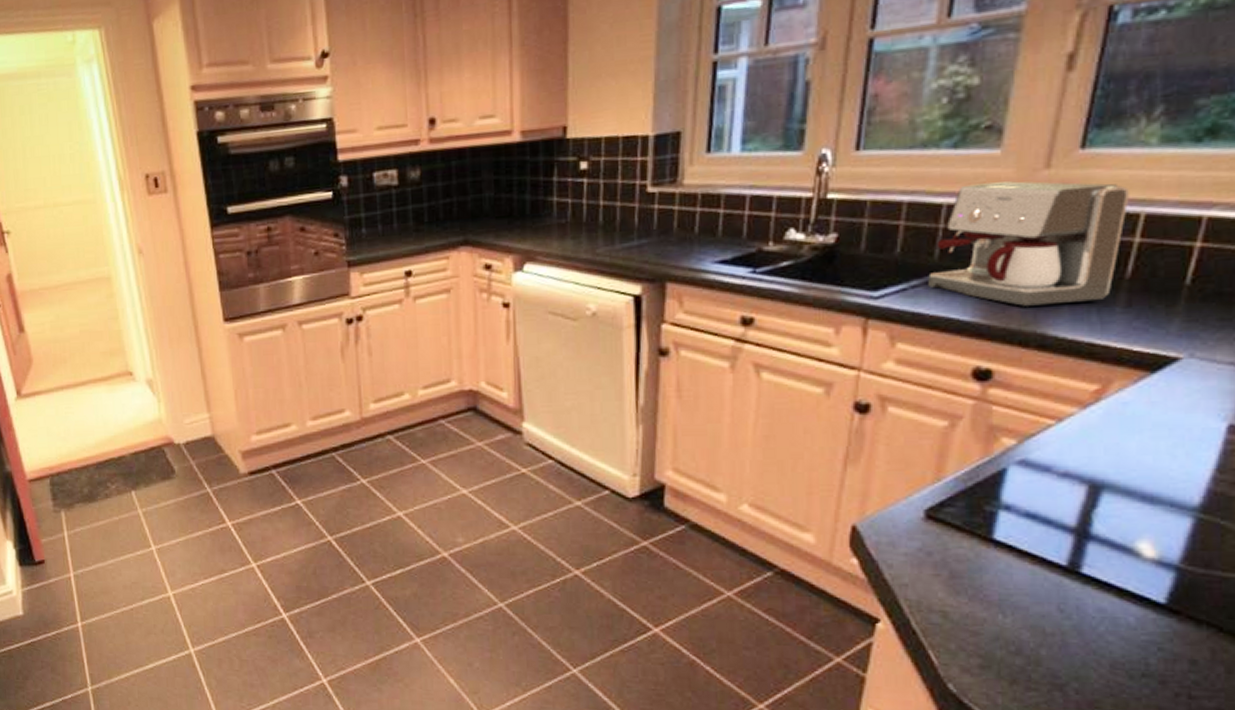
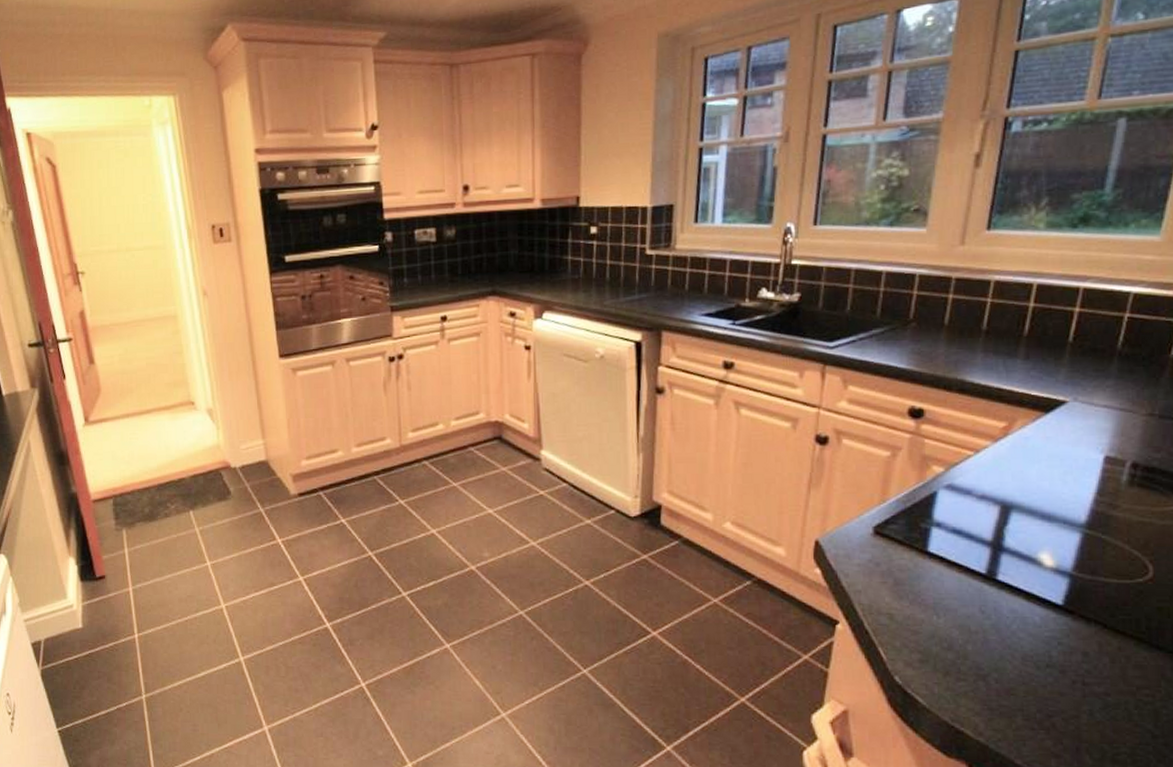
coffee maker: present [928,181,1129,306] -> none [872,254,1025,357]

